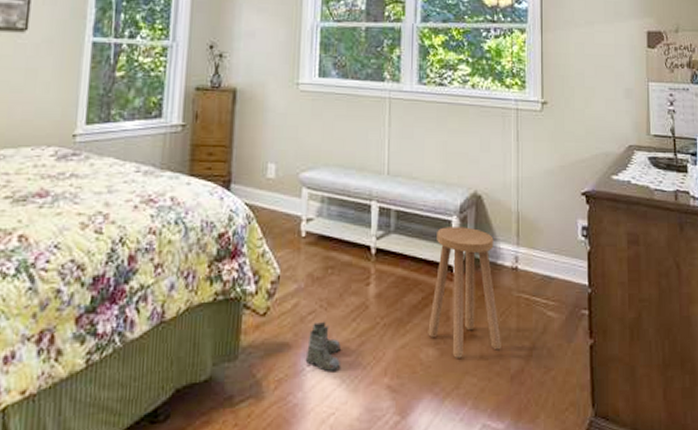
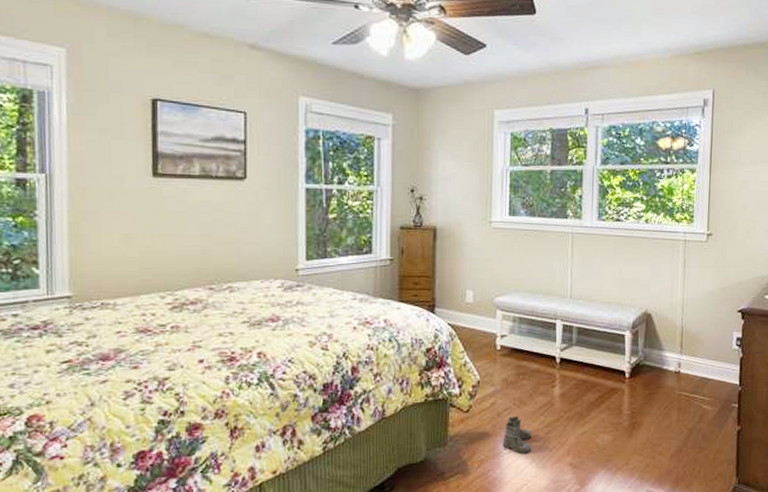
stool: present [428,227,501,358] -> none [603,339,664,442]

